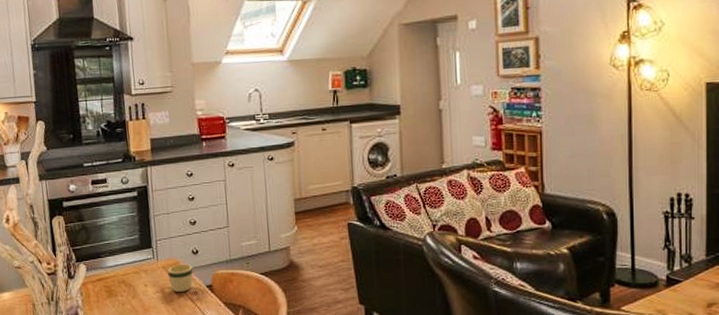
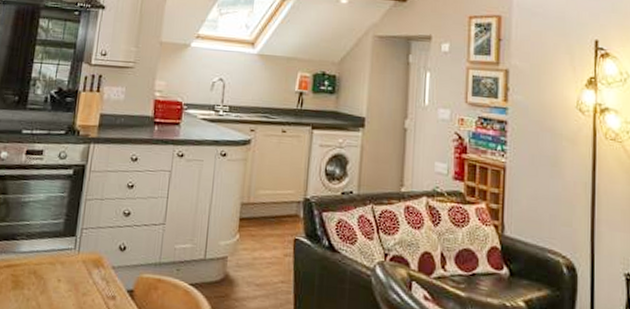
mug: present [167,264,194,293] -> none [86,259,116,295]

